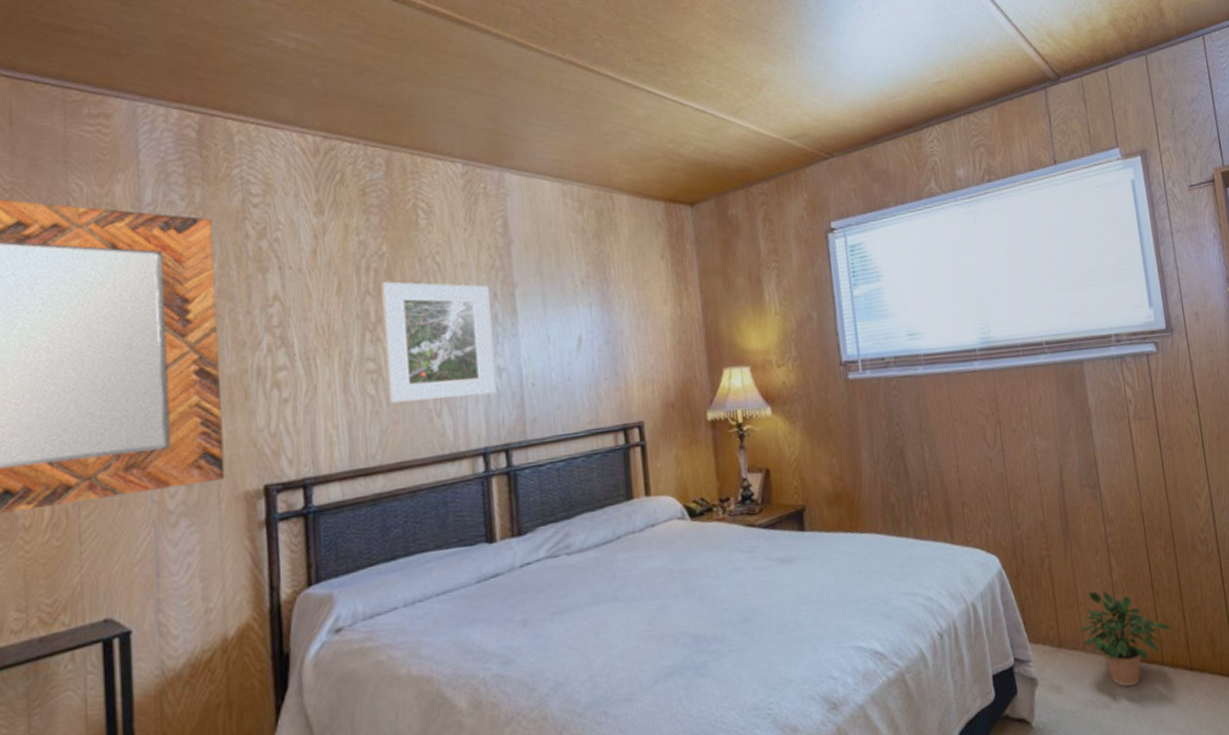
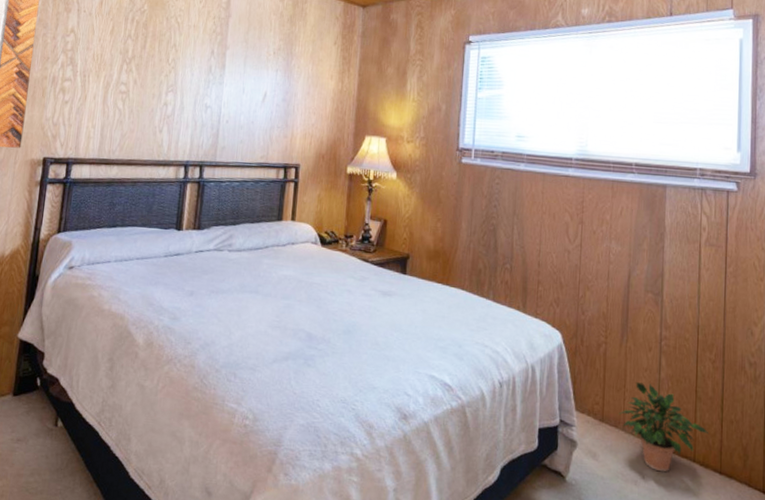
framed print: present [381,281,497,403] -> none [130,30,209,123]

